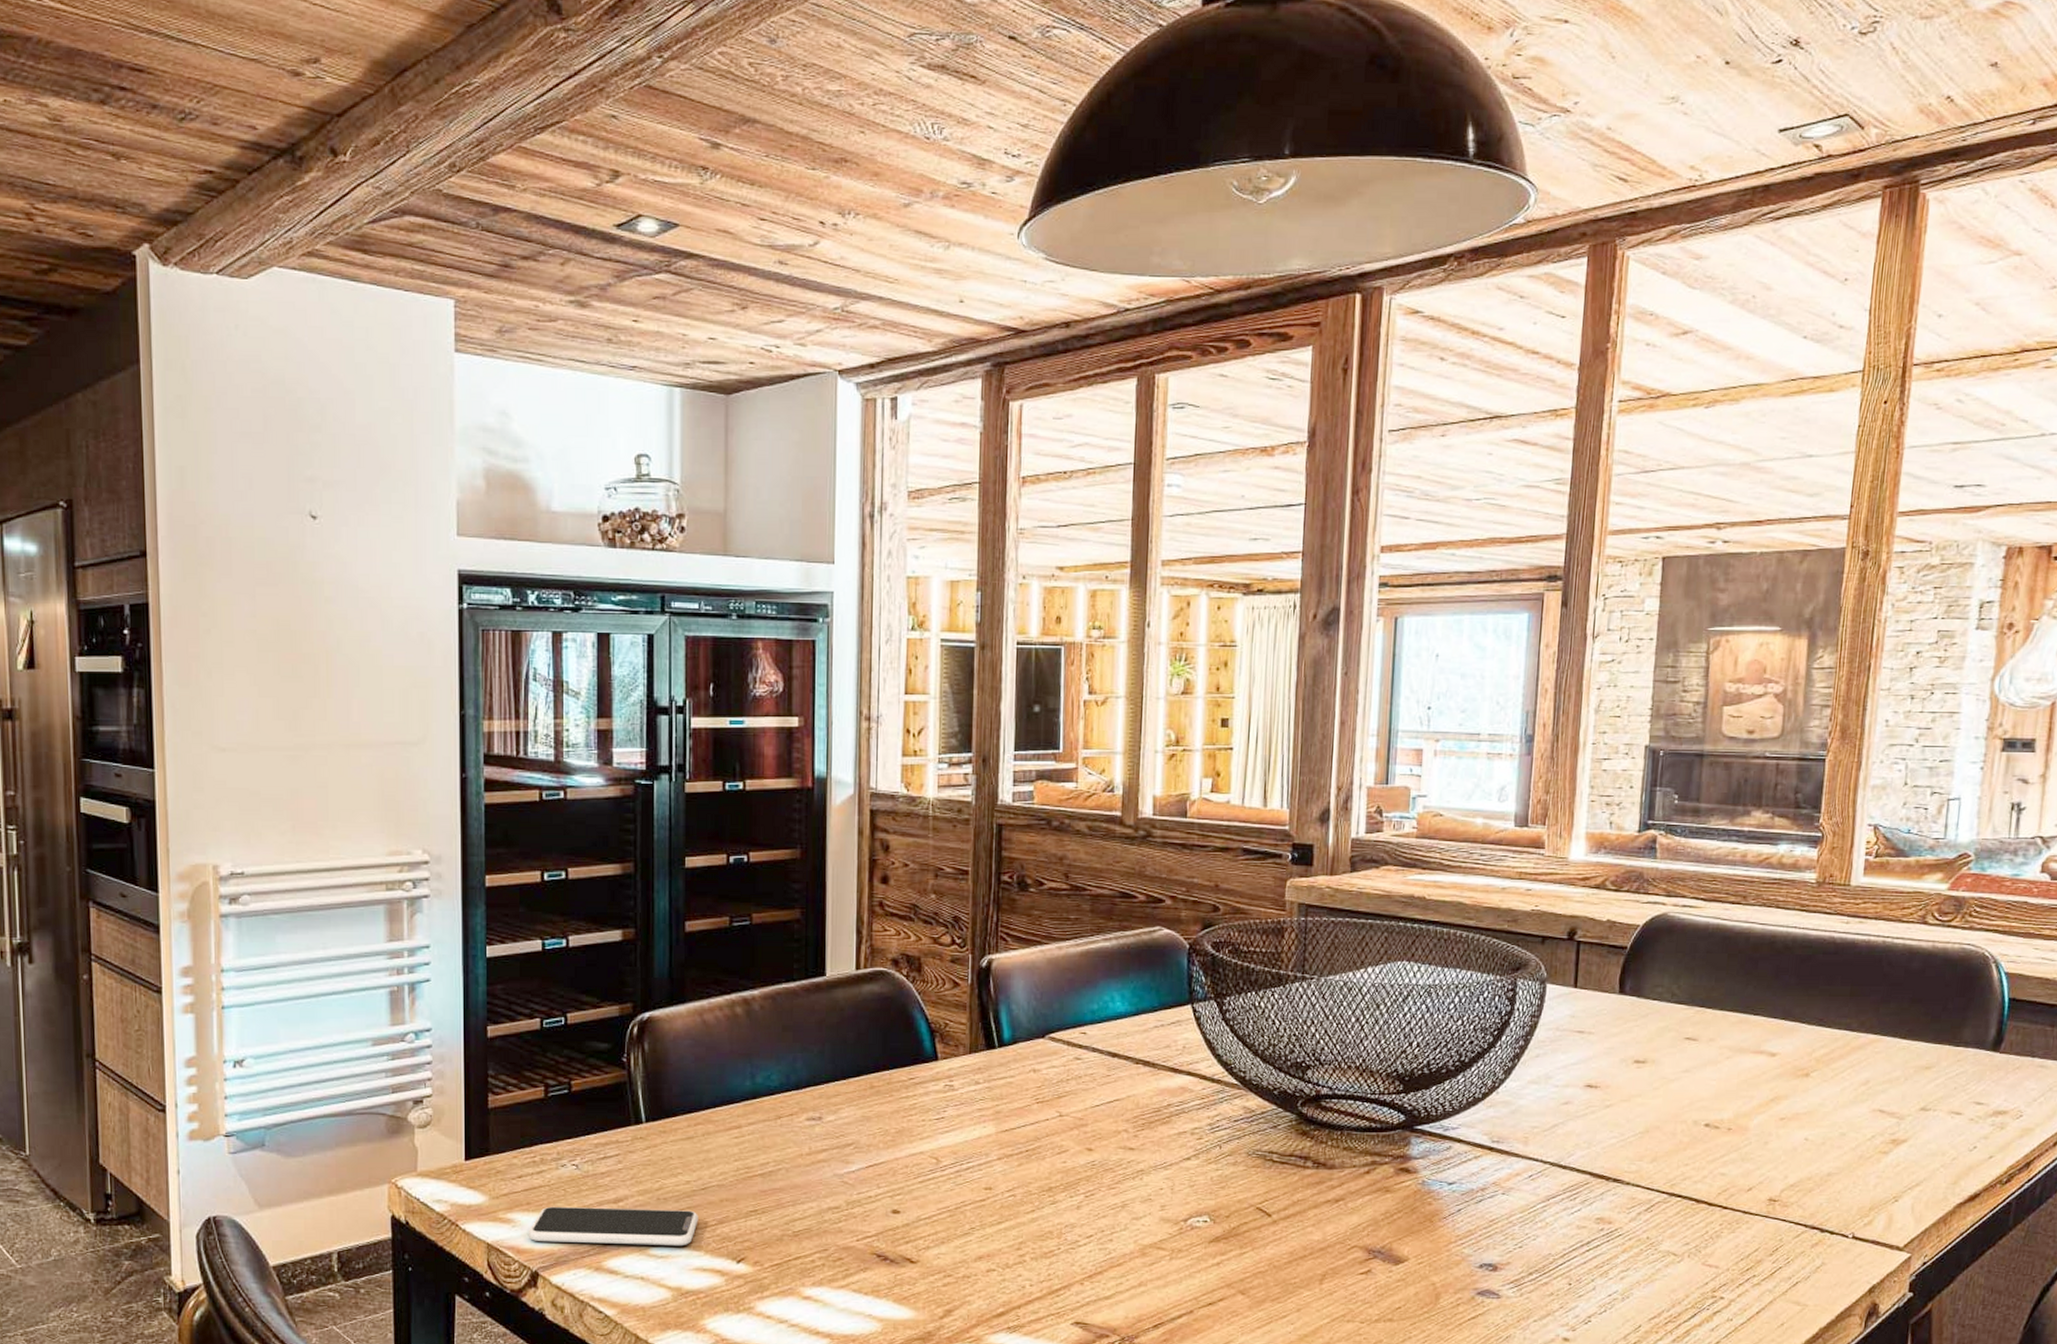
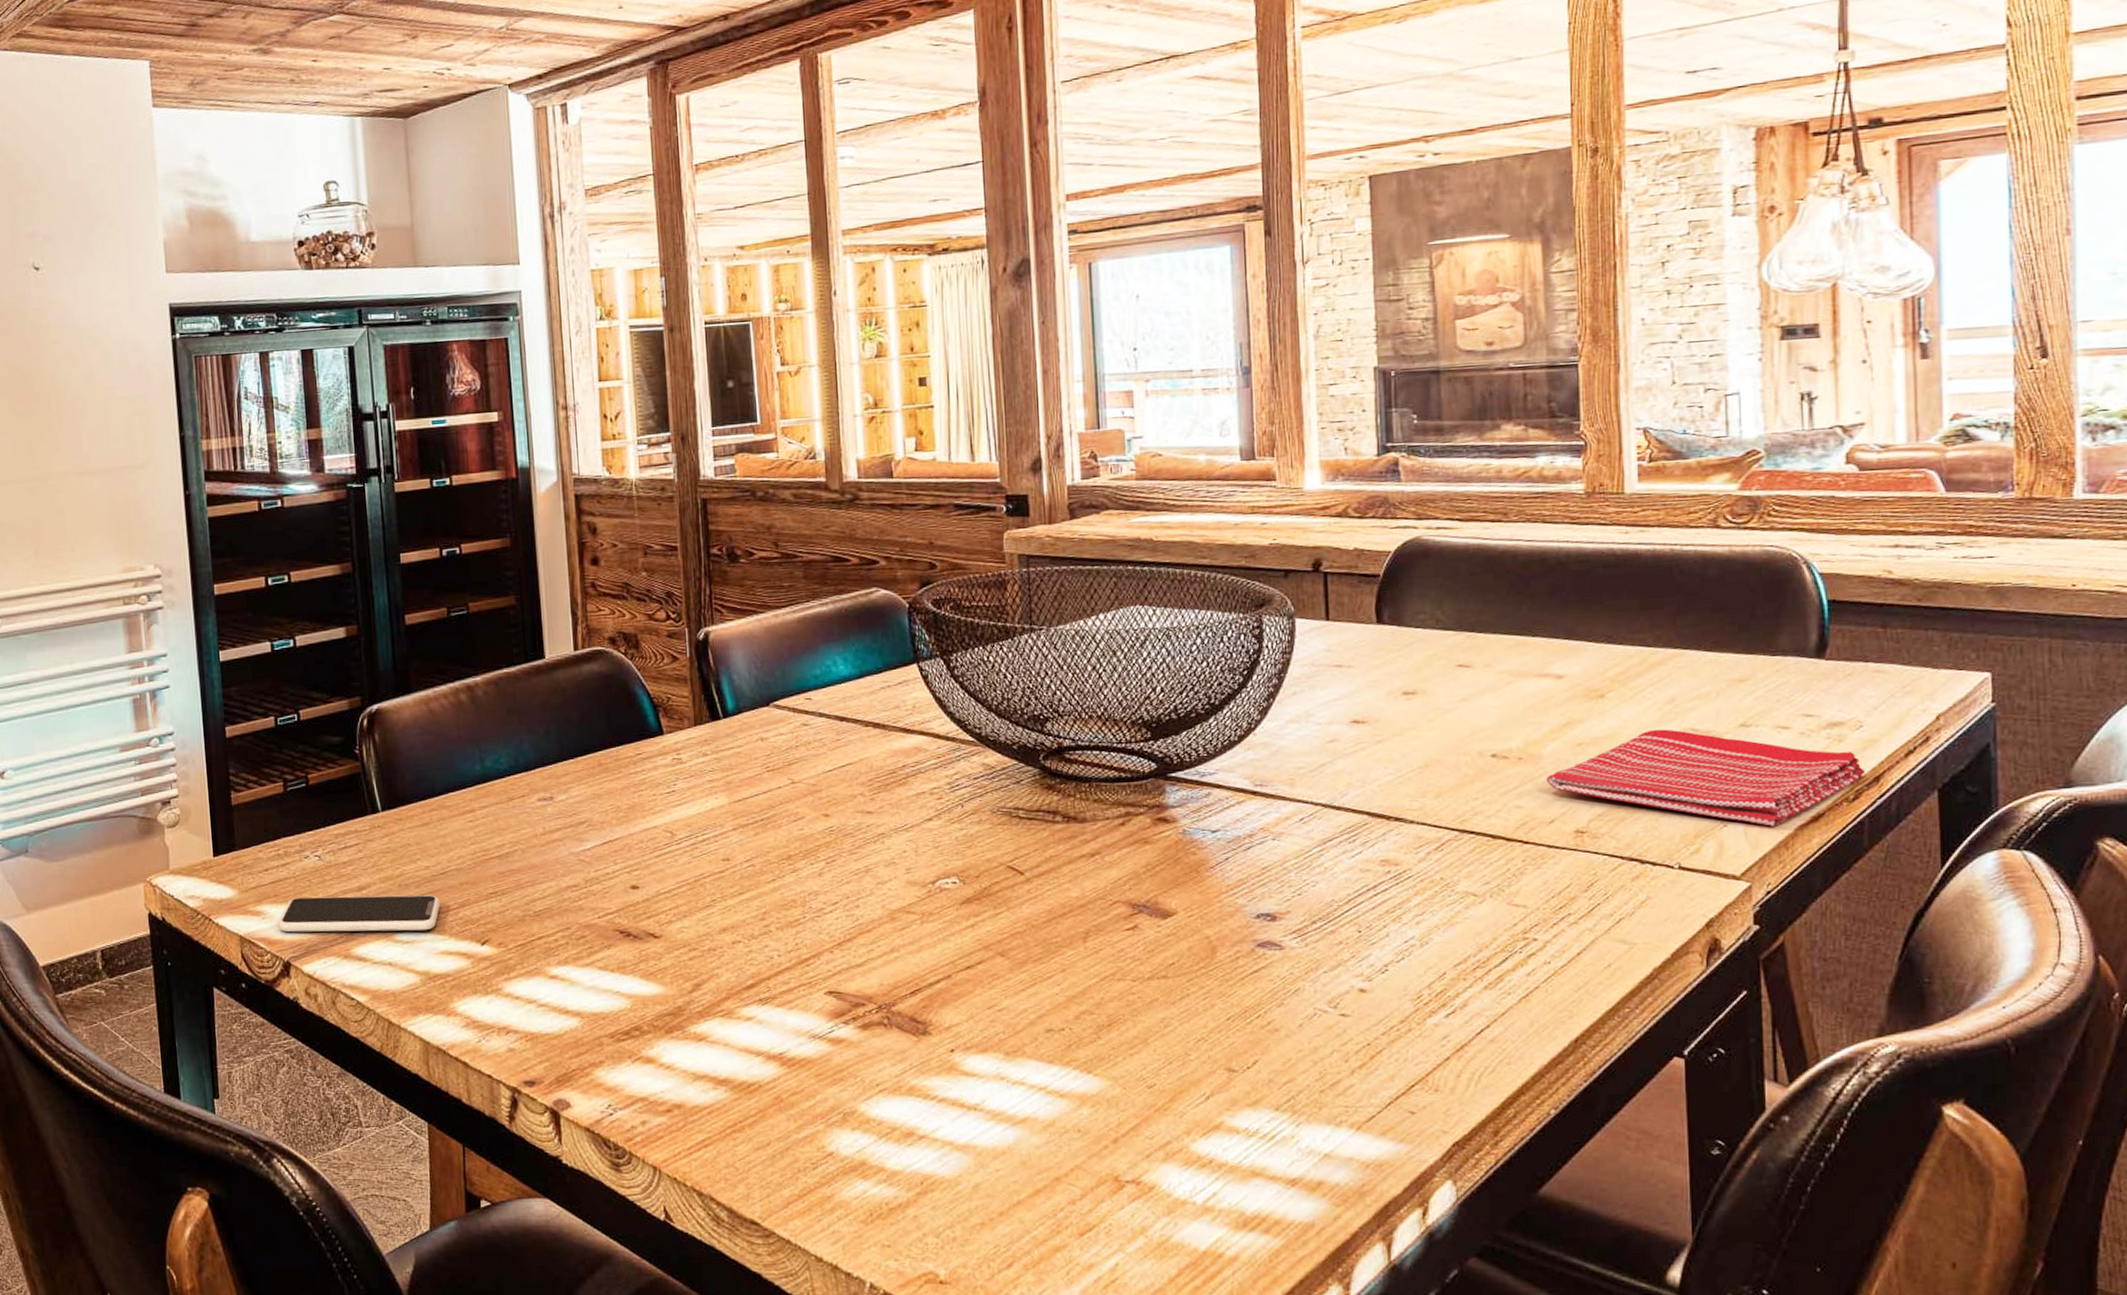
dish towel: none [1750,1109,2020,1203] -> present [1546,729,1866,827]

